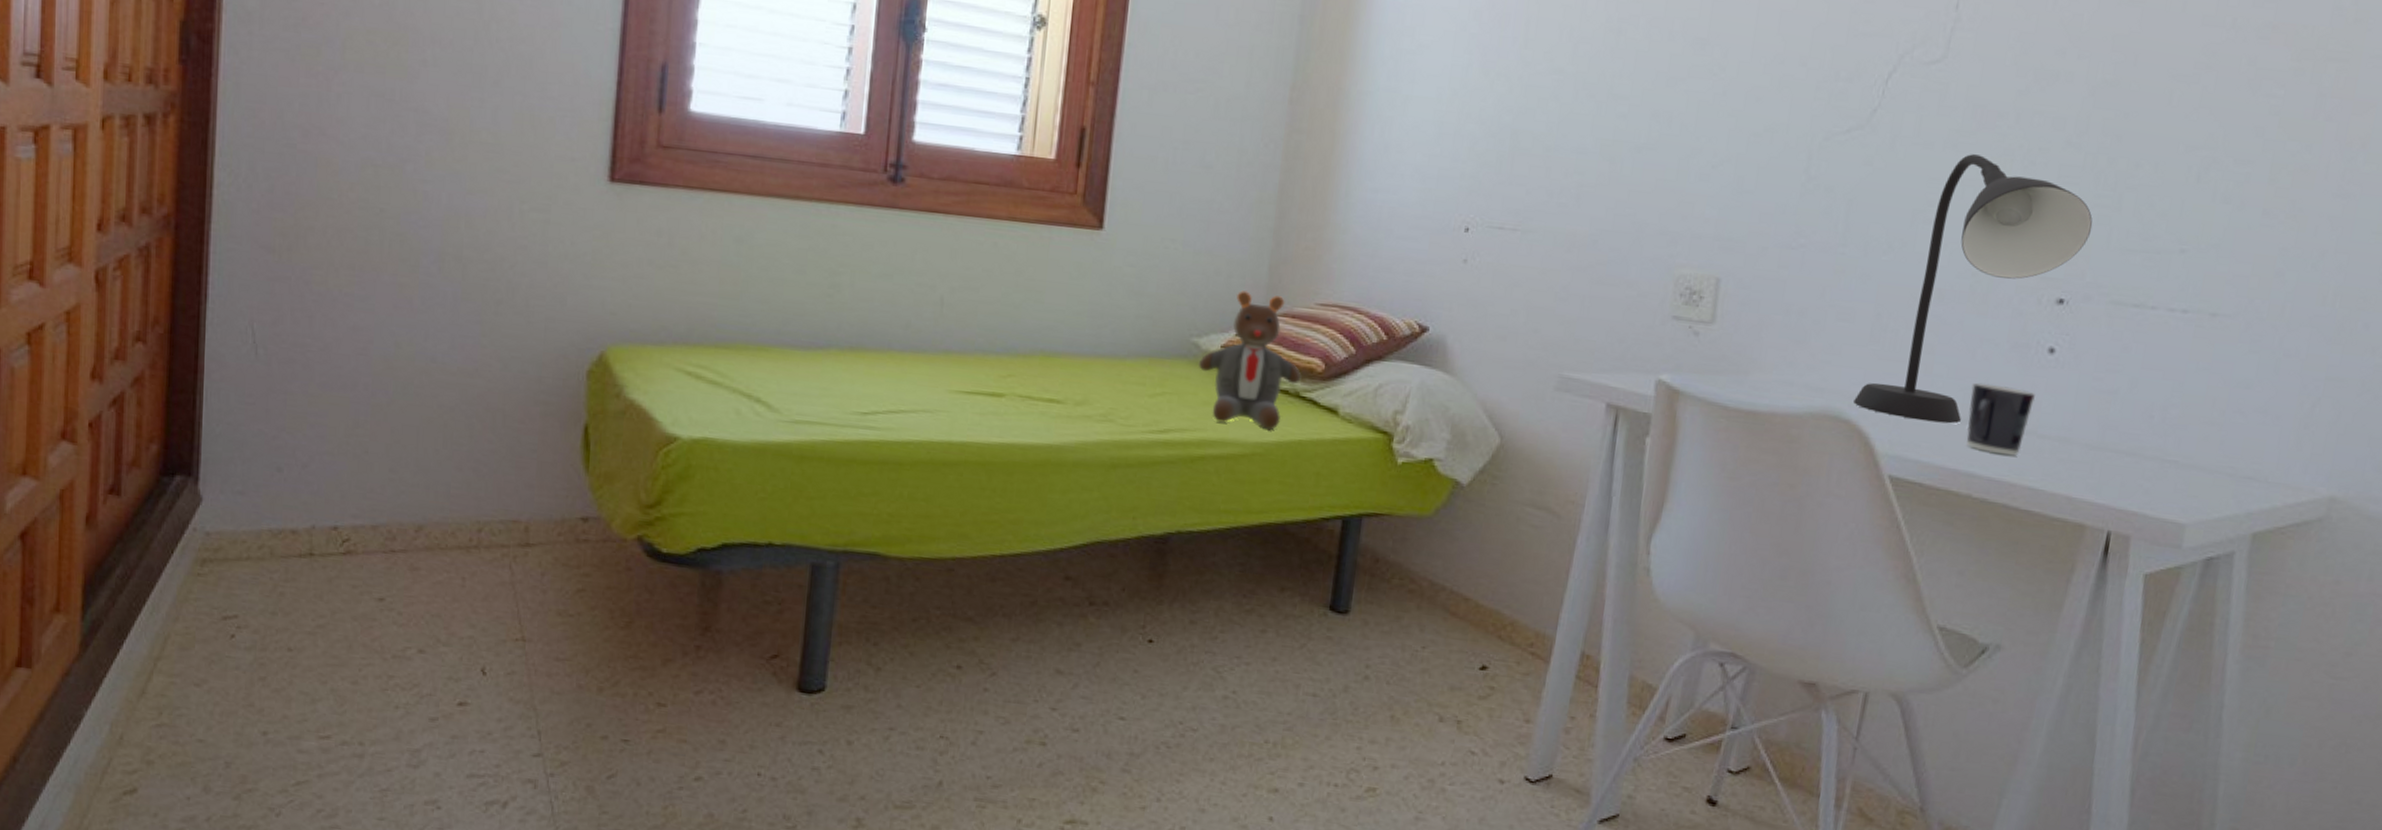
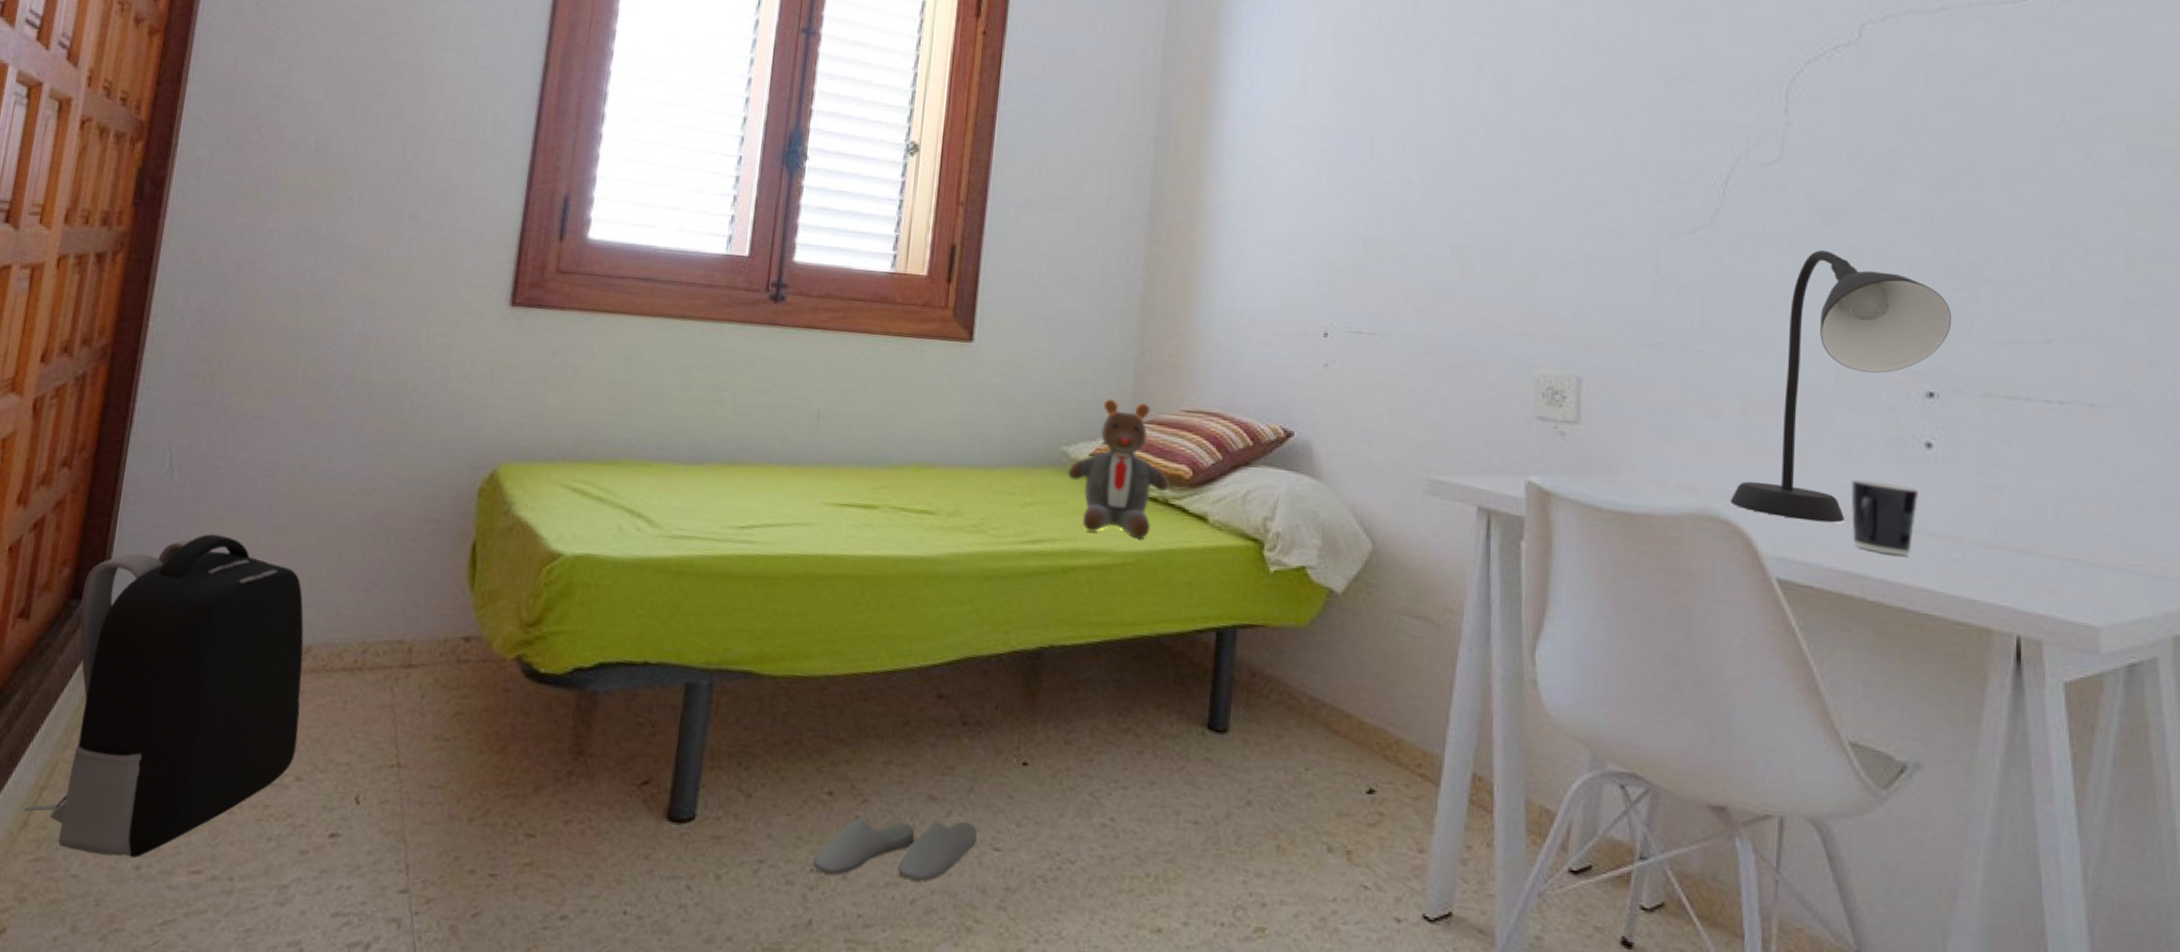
backpack: none [140,412,417,724] -> present [24,534,304,858]
slippers: none [942,689,1103,747] -> present [812,817,977,881]

